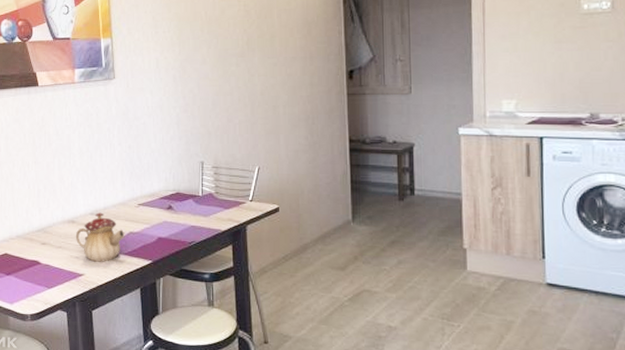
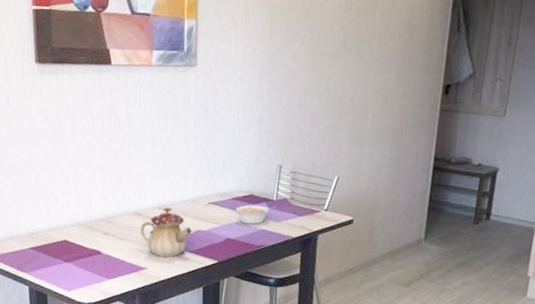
legume: none [164,202,203,222] -> present [235,204,276,225]

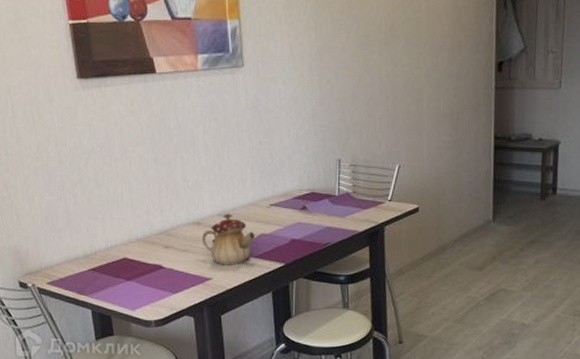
legume: present [235,204,276,225] -> none [297,202,339,223]

